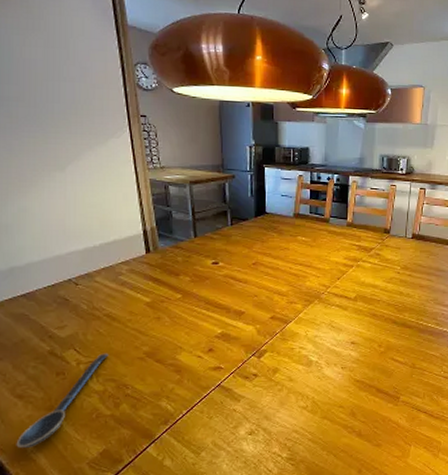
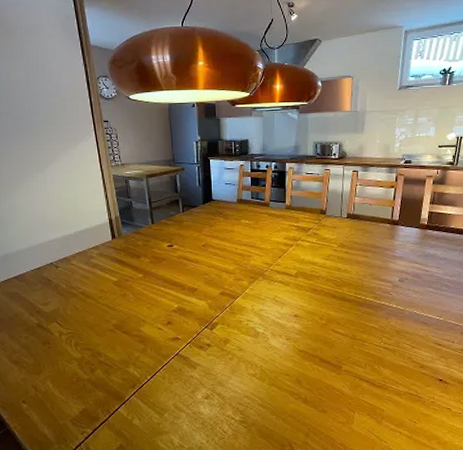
spoon: present [16,353,109,448] -> none [14,325,85,406]

